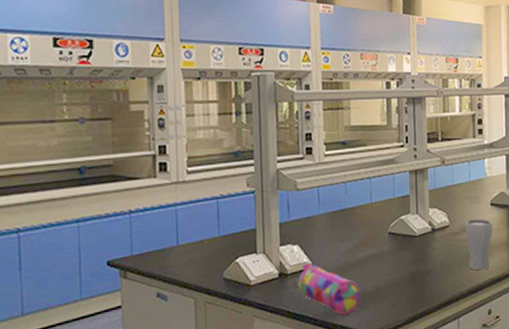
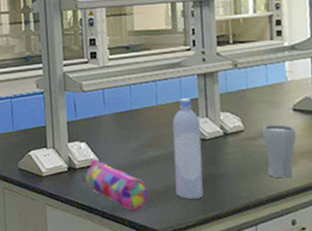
bottle: none [385,195,413,298] -> present [172,98,204,200]

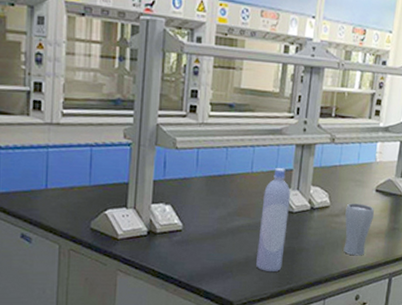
pencil case: present [82,159,149,211] -> none [162,224,229,281]

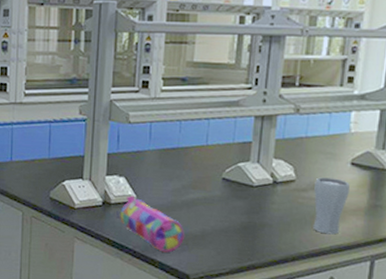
pencil case: none [162,224,229,281] -> present [116,195,184,253]
bottle: present [256,168,290,273] -> none [213,141,250,248]

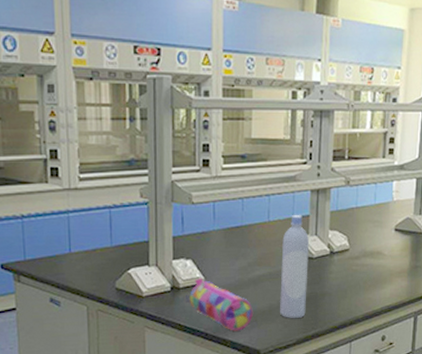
bottle: none [213,141,250,248] -> present [280,215,309,319]
drinking glass: present [313,177,350,235] -> none [365,244,394,297]

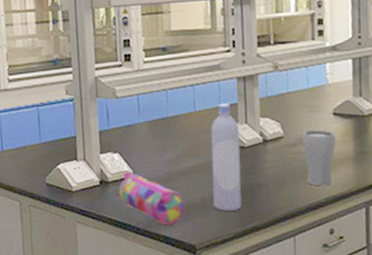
drinking glass: none [365,244,394,297] -> present [302,130,336,187]

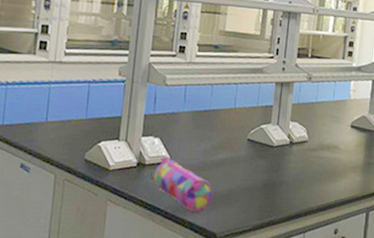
bottle: present [210,104,242,212] -> none [238,104,271,205]
drinking glass: present [302,130,336,187] -> none [322,138,350,190]

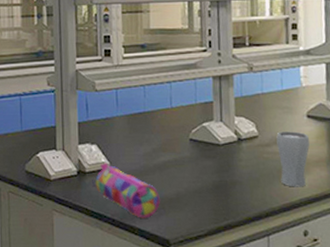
drinking glass: none [322,138,350,190] -> present [276,131,310,187]

